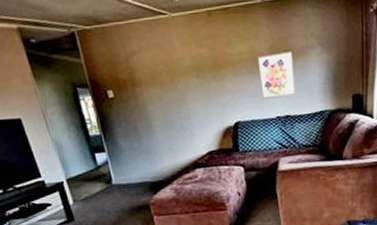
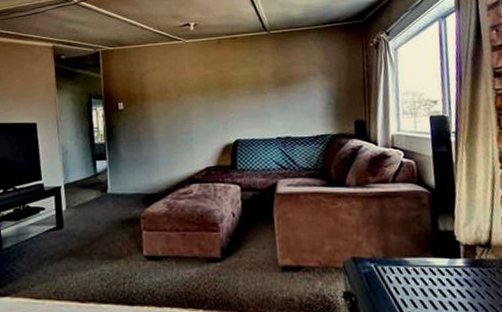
wall art: present [257,52,296,99] -> none [260,77,297,119]

